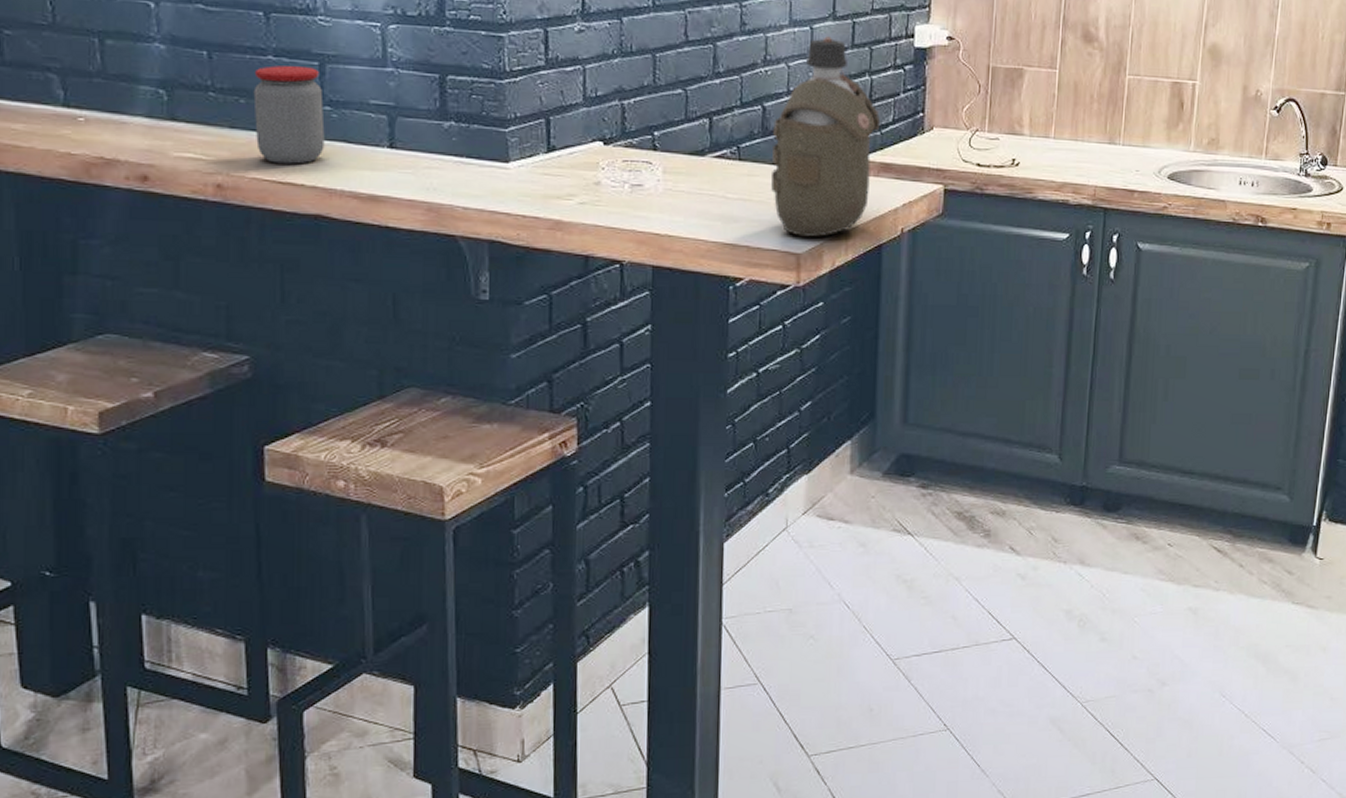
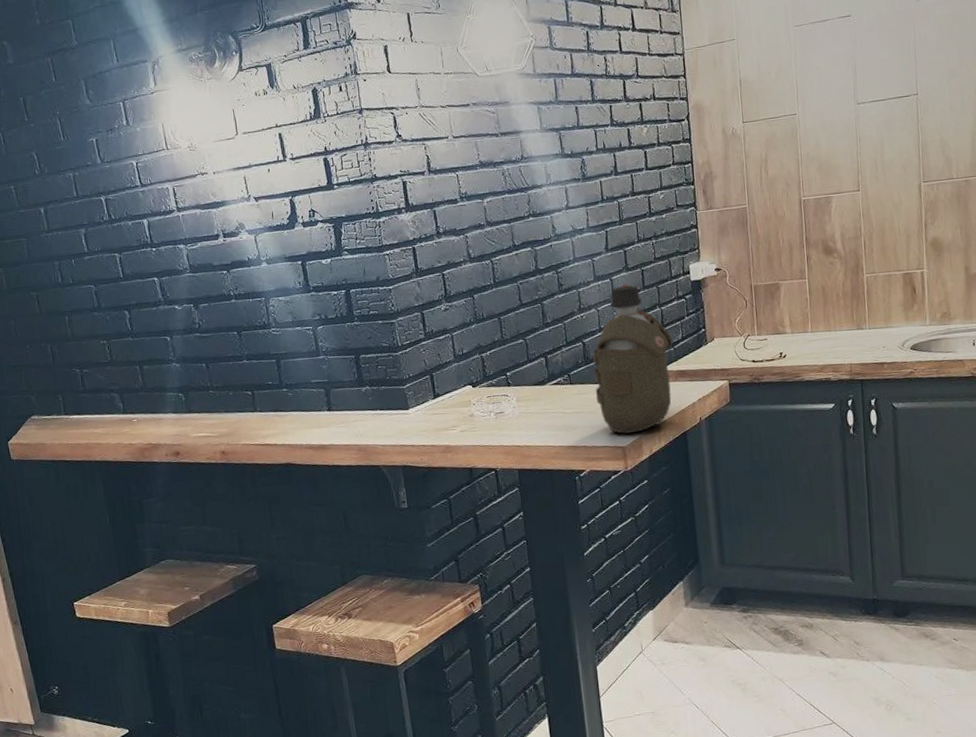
jar: present [253,65,325,164] -> none [237,364,286,432]

